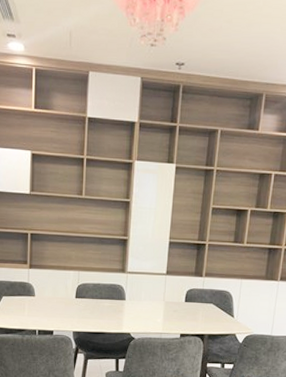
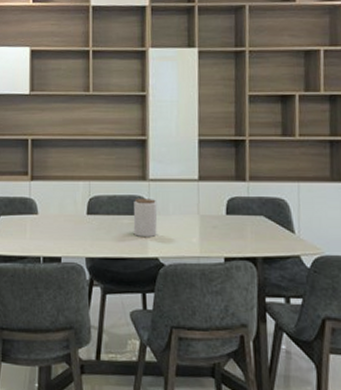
jar: none [112,287,133,317] -> present [133,199,158,237]

